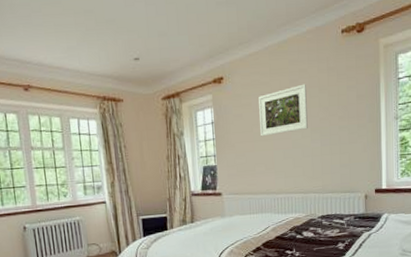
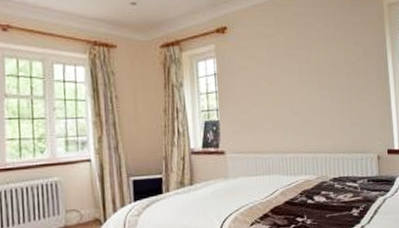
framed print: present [259,84,308,137] -> none [264,38,316,91]

